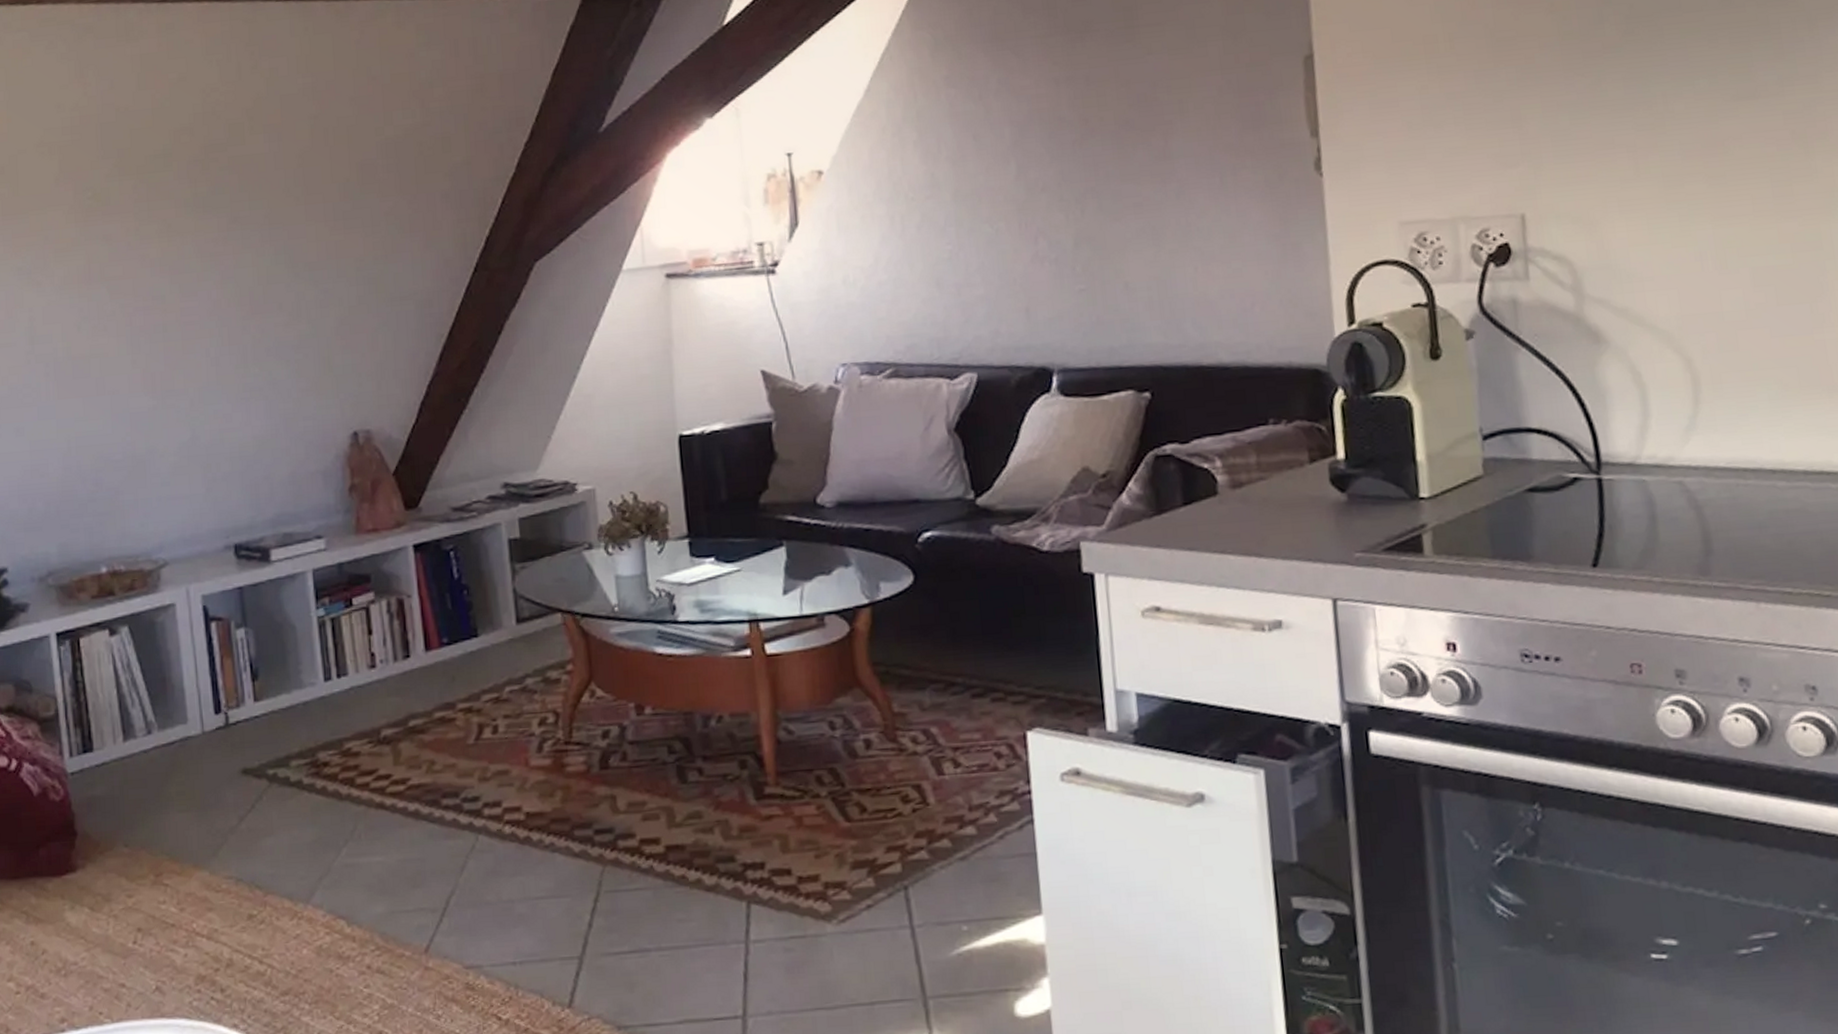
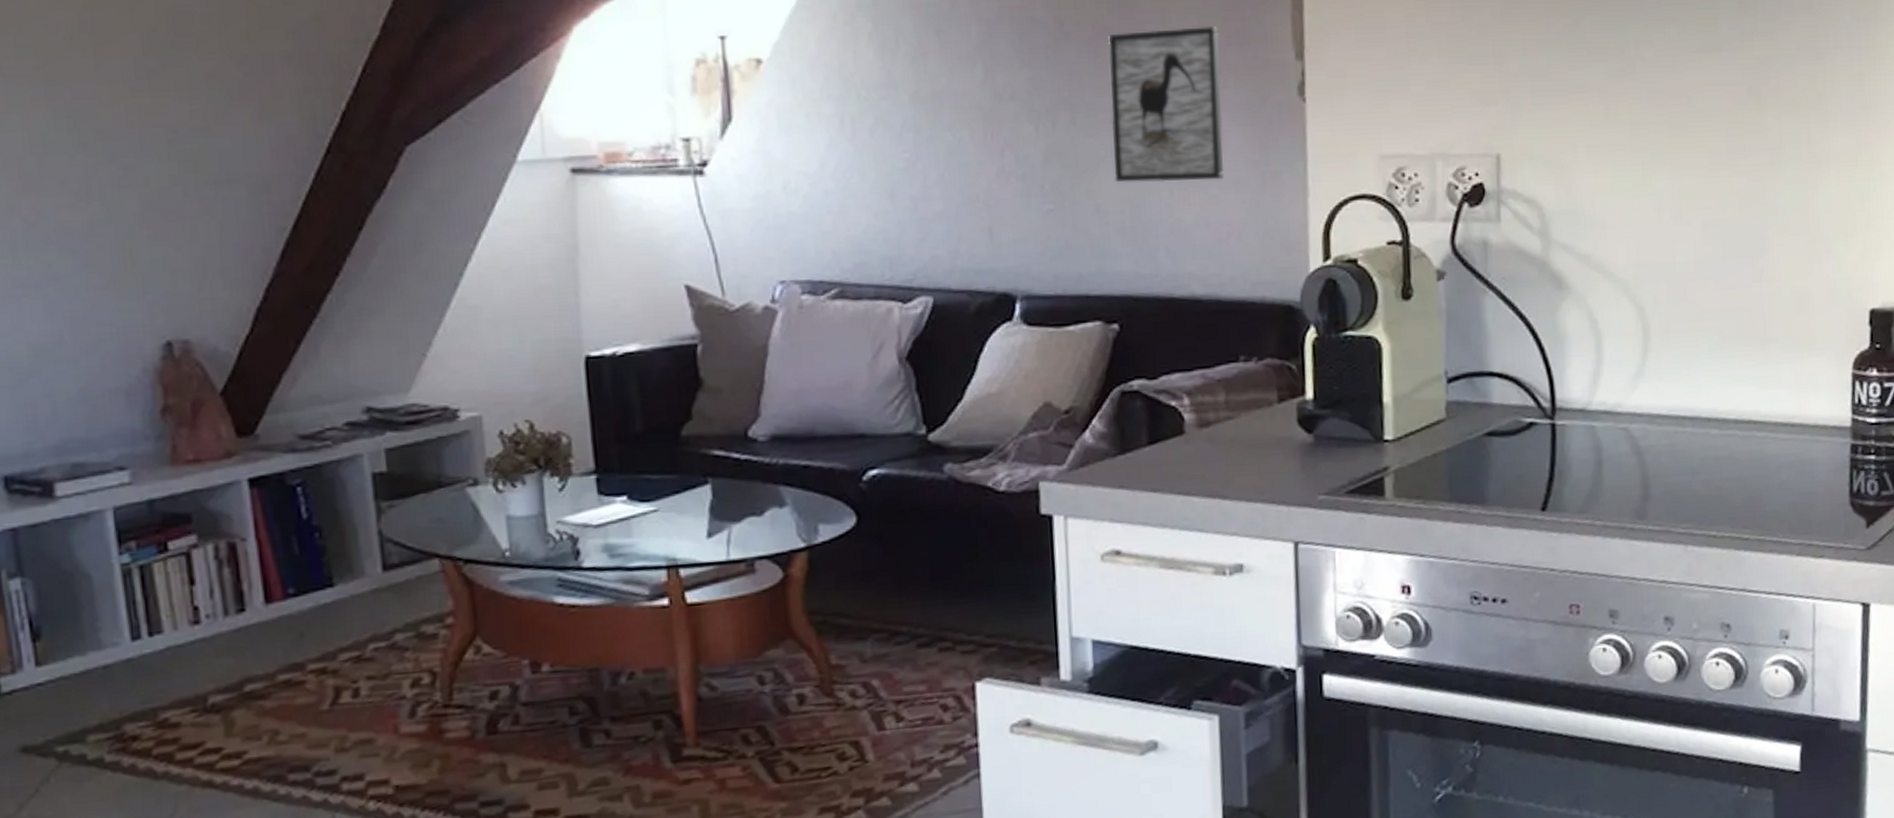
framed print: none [1130,112,1246,261] -> present [1107,25,1224,183]

